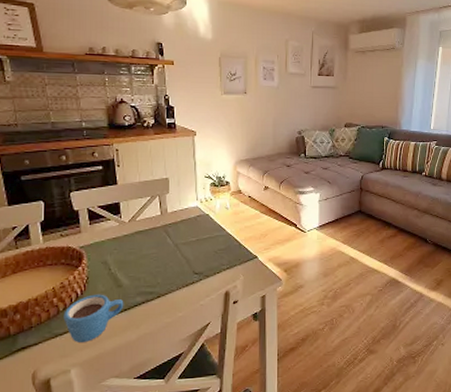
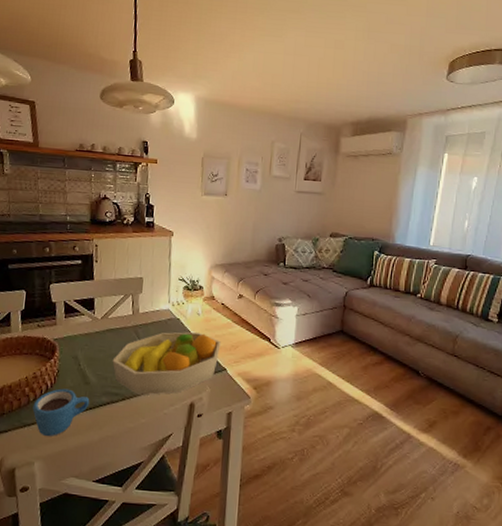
fruit bowl: none [144,225,251,291] -> present [112,332,221,395]

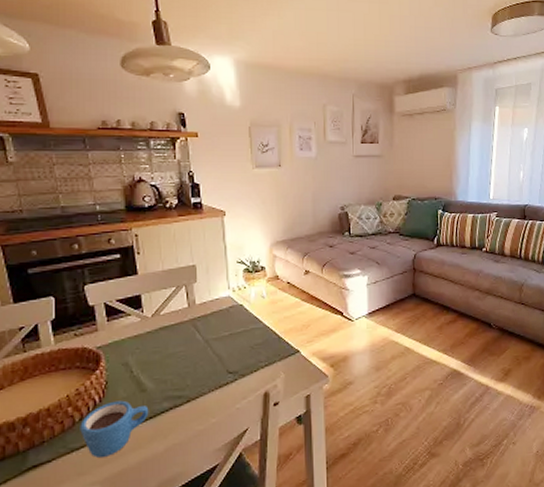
fruit bowl: present [112,332,221,395] -> none [170,316,291,394]

